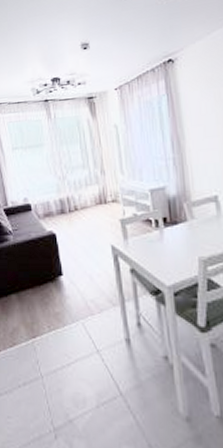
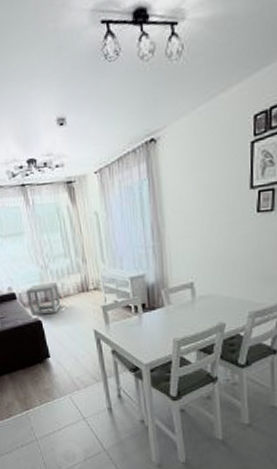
side table: none [42,194,83,228] -> present [26,282,67,315]

